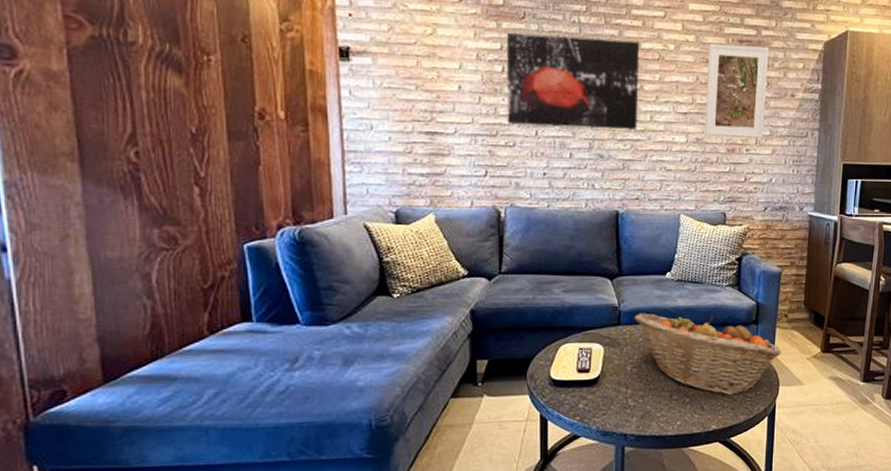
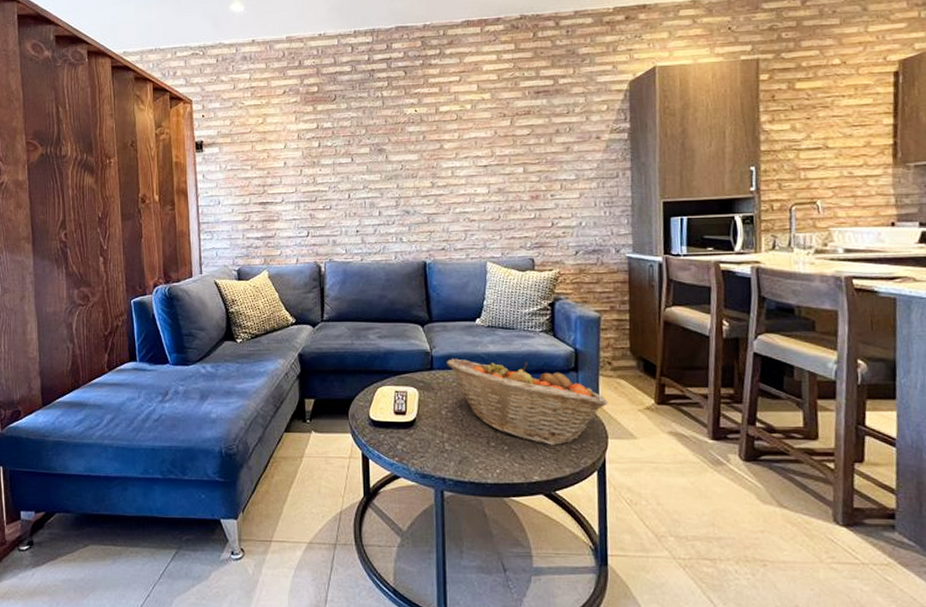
wall art: present [506,32,640,130] -> none [321,105,439,191]
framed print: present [704,43,769,138] -> none [504,94,569,186]

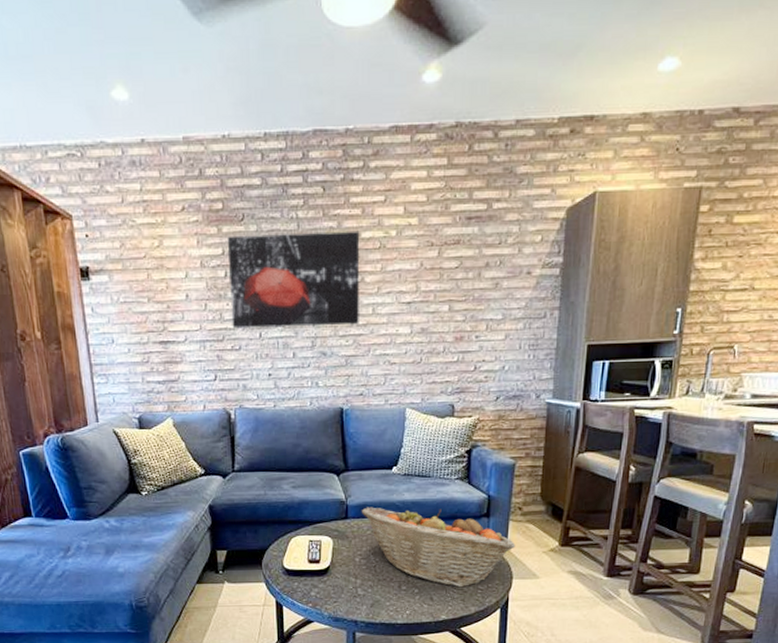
wall art: none [321,105,439,191] -> present [227,231,360,329]

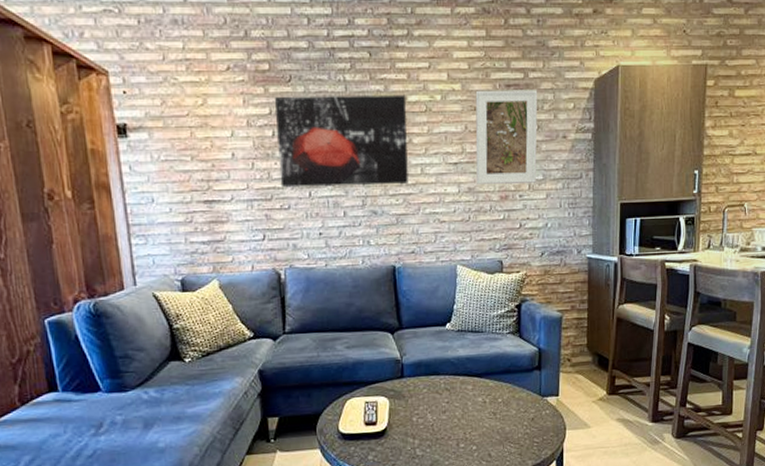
fruit basket: present [361,507,516,588] -> none [416,363,567,442]
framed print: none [429,222,502,326] -> present [475,90,538,186]

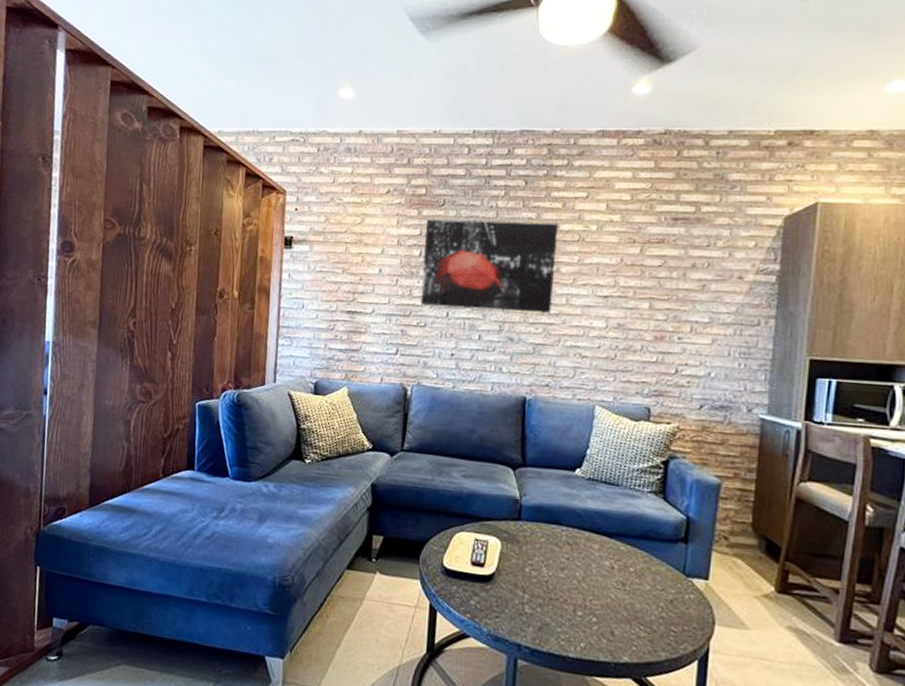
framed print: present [475,90,538,186] -> none [626,222,711,325]

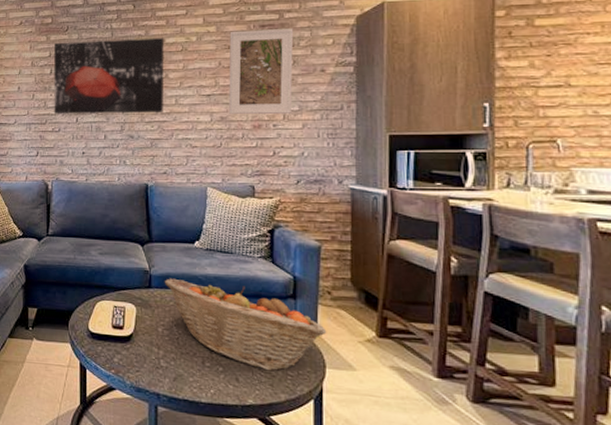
fruit basket: none [536,510,719,626] -> present [164,278,327,372]
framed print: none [626,222,711,325] -> present [228,28,294,115]

